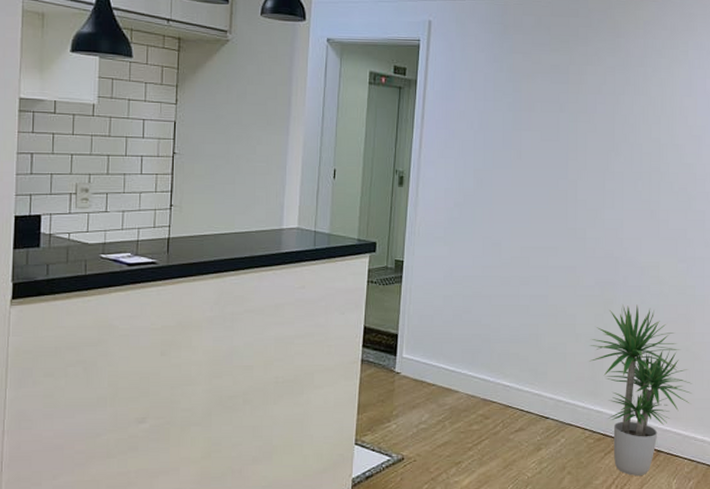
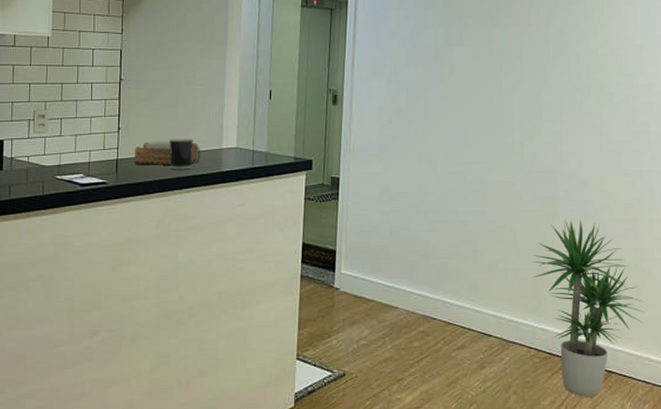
napkin holder: none [187,218,257,245] -> present [134,140,198,165]
mug: none [226,217,260,250] -> present [169,138,201,170]

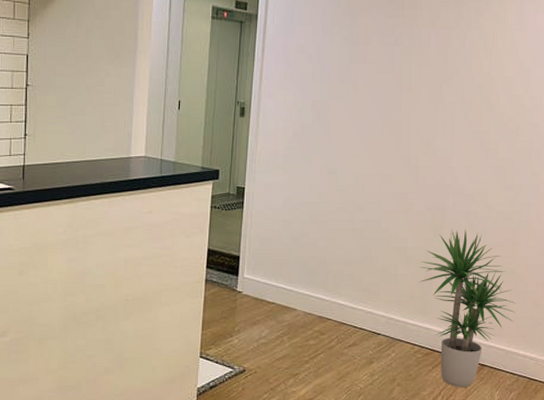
napkin holder: present [134,140,198,165] -> none [41,147,106,172]
mug: present [169,138,201,170] -> none [77,146,110,177]

